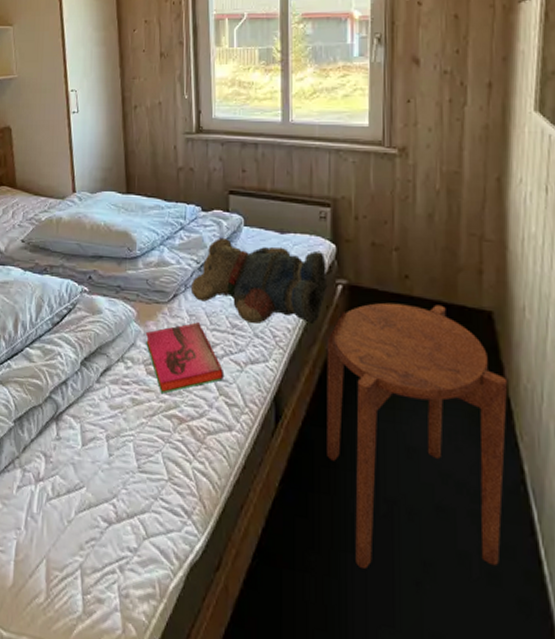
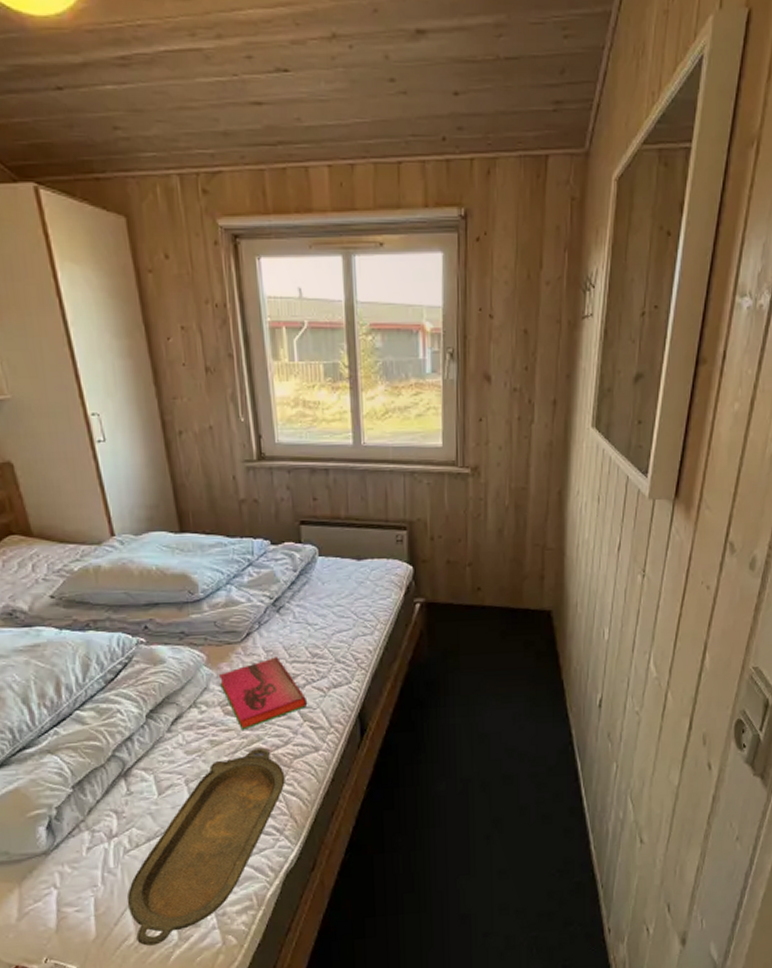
serving tray: none [42,415,197,612] -> present [126,747,285,946]
teddy bear: present [190,237,328,324] -> none [264,570,406,650]
side table: present [326,302,508,569] -> none [406,610,562,837]

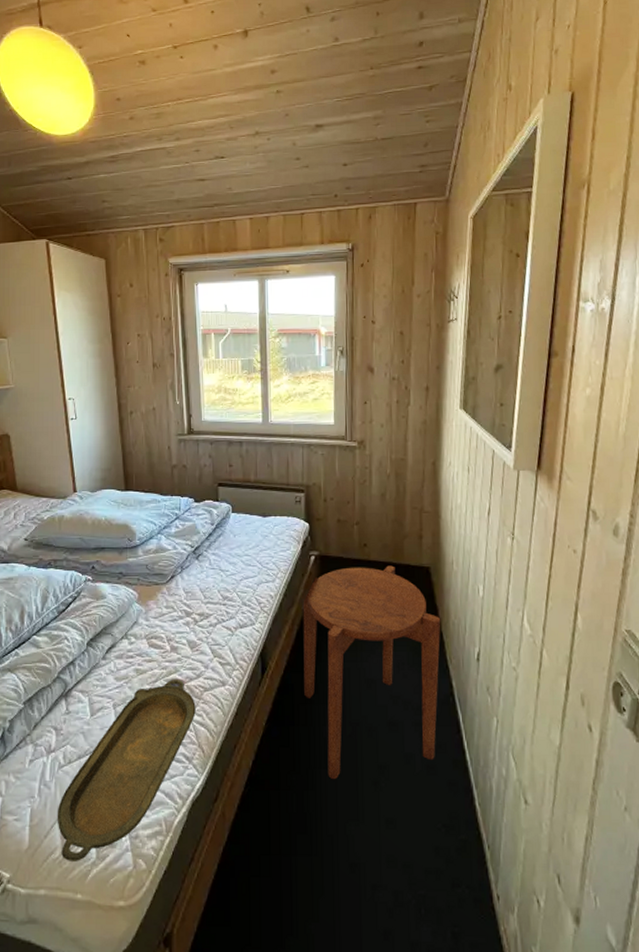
hardback book: present [218,657,308,730] -> none [146,598,218,661]
side table: none [406,610,562,837] -> present [302,565,441,779]

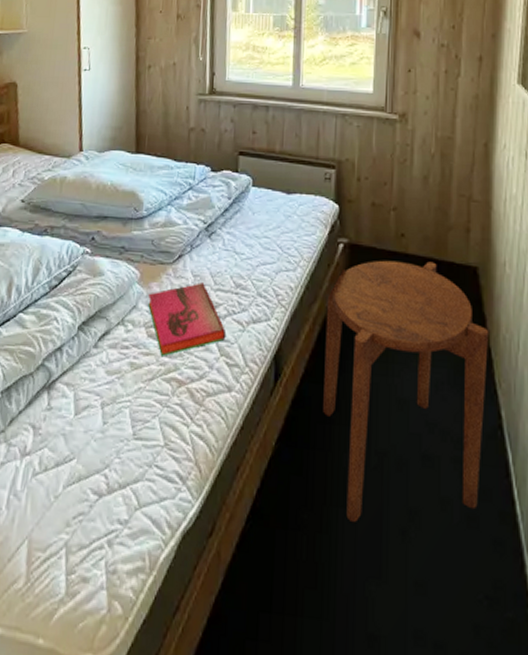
serving tray: present [57,678,196,861] -> none [24,378,196,596]
hardback book: none [146,598,218,661] -> present [147,282,227,356]

